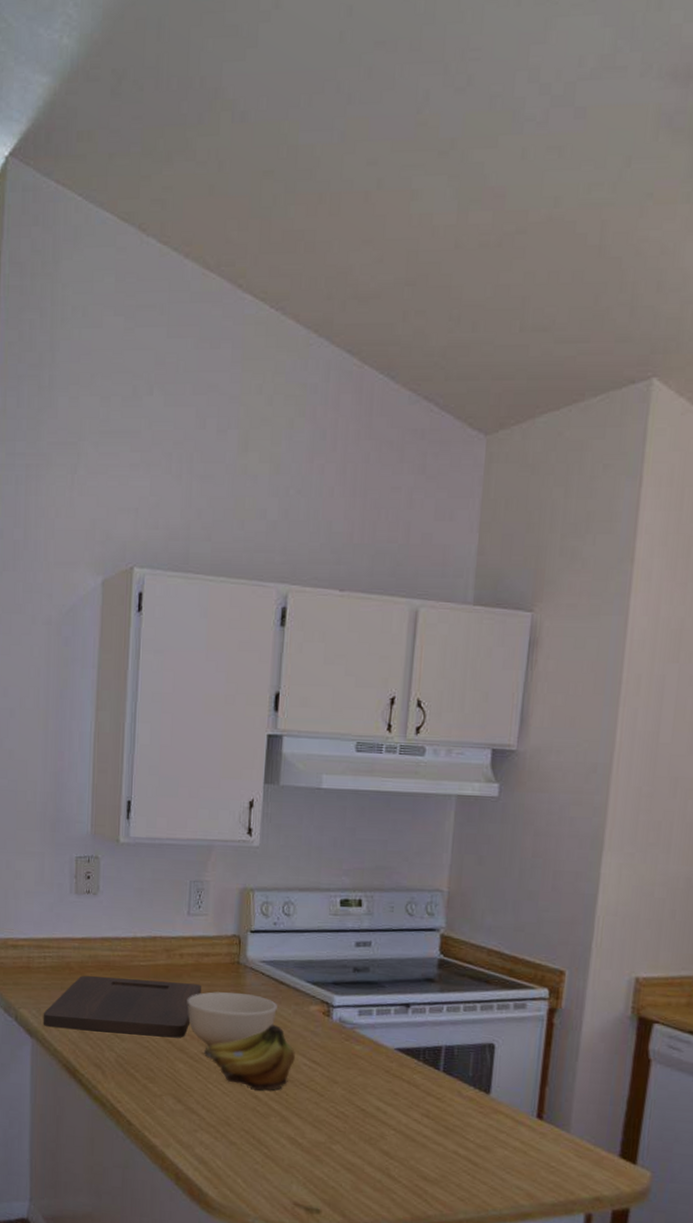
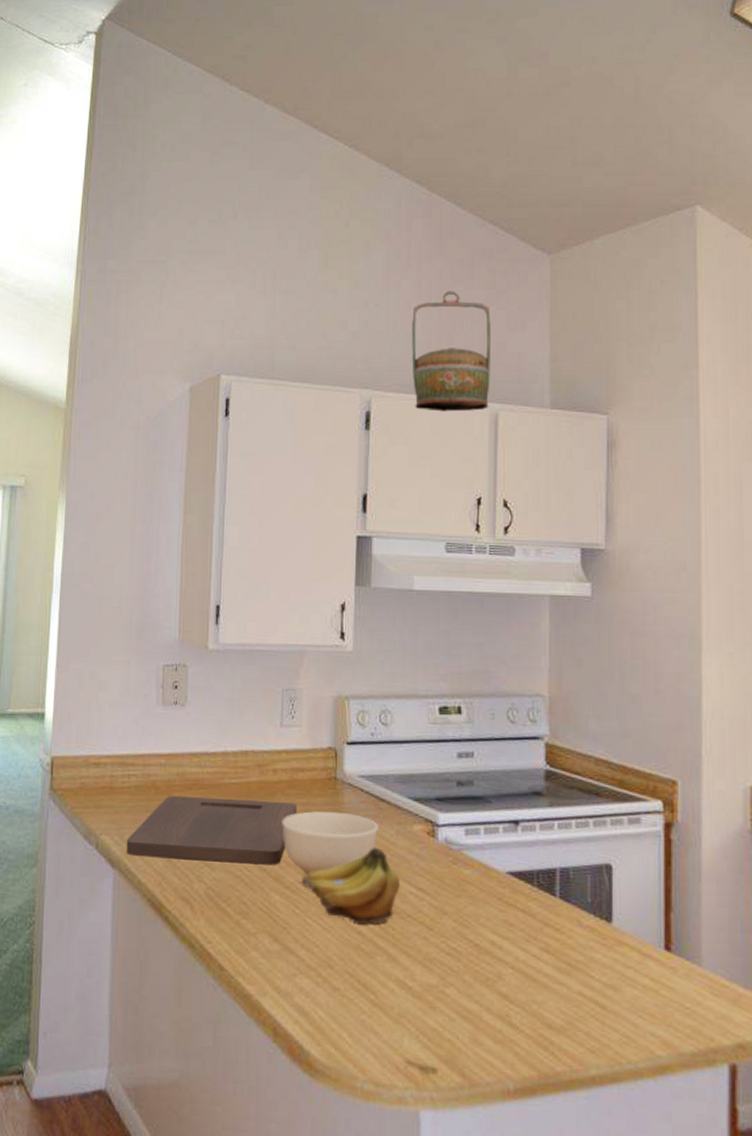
decorative basket: none [332,476,418,608] -> present [412,291,491,412]

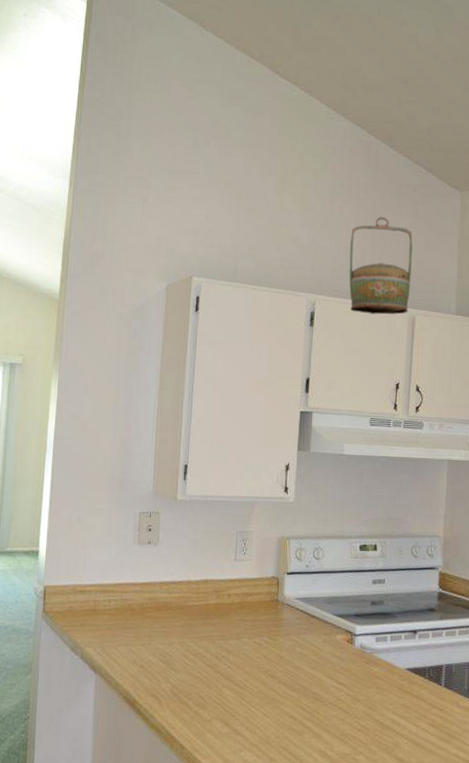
cutting board: present [126,796,297,865] -> none [106,616,246,668]
bowl: present [281,811,378,875] -> none [233,625,310,675]
fruit: present [300,848,400,925] -> none [247,653,325,711]

